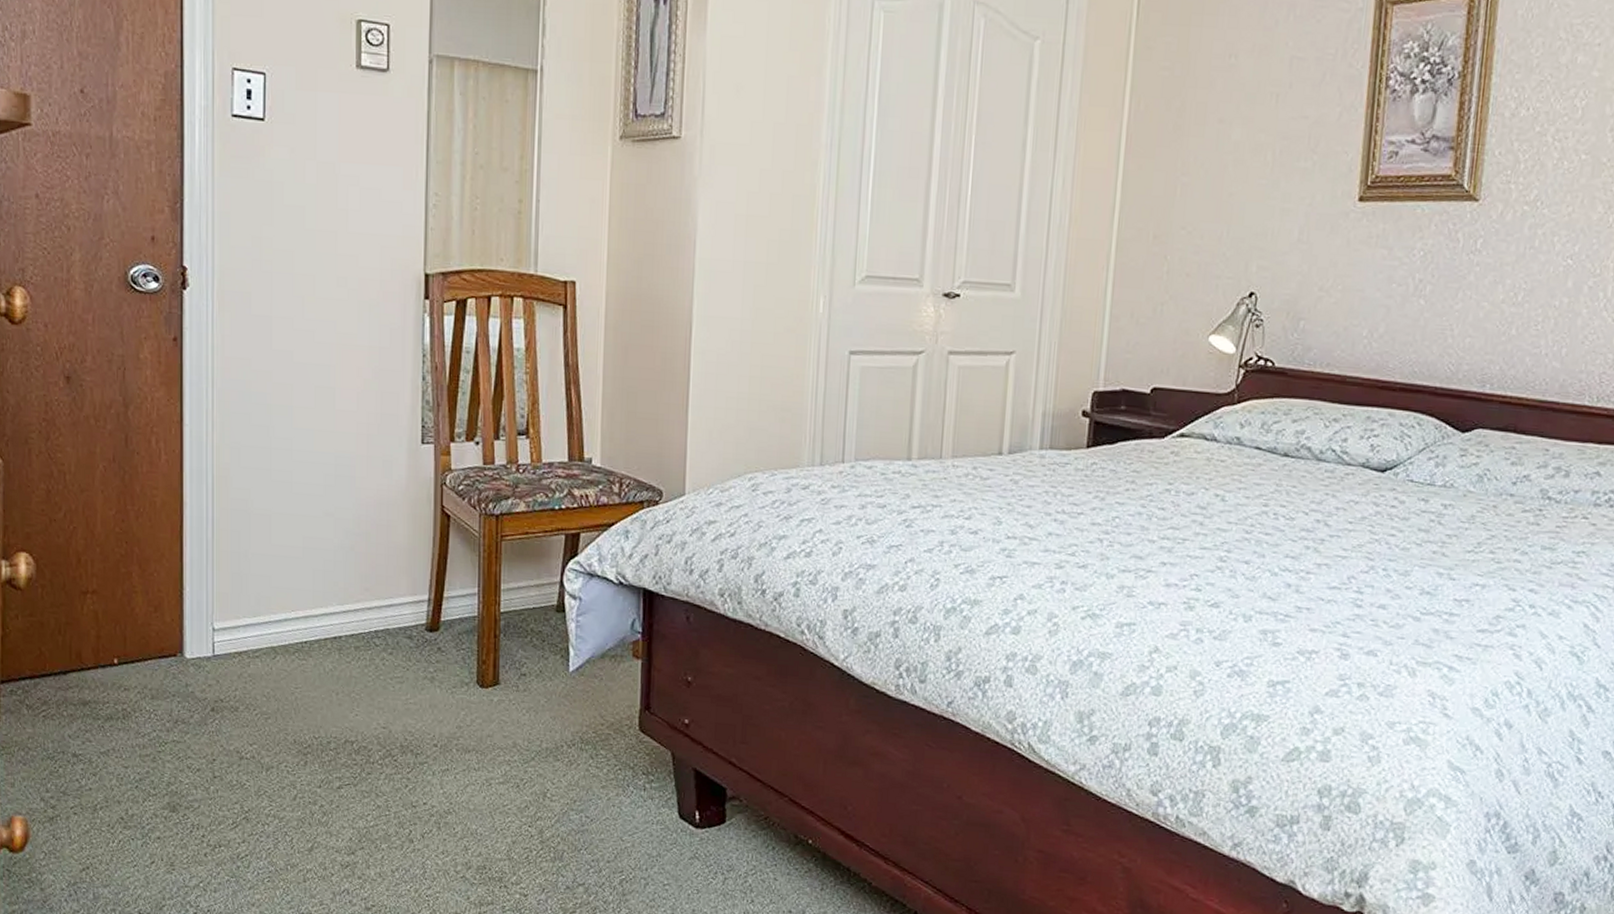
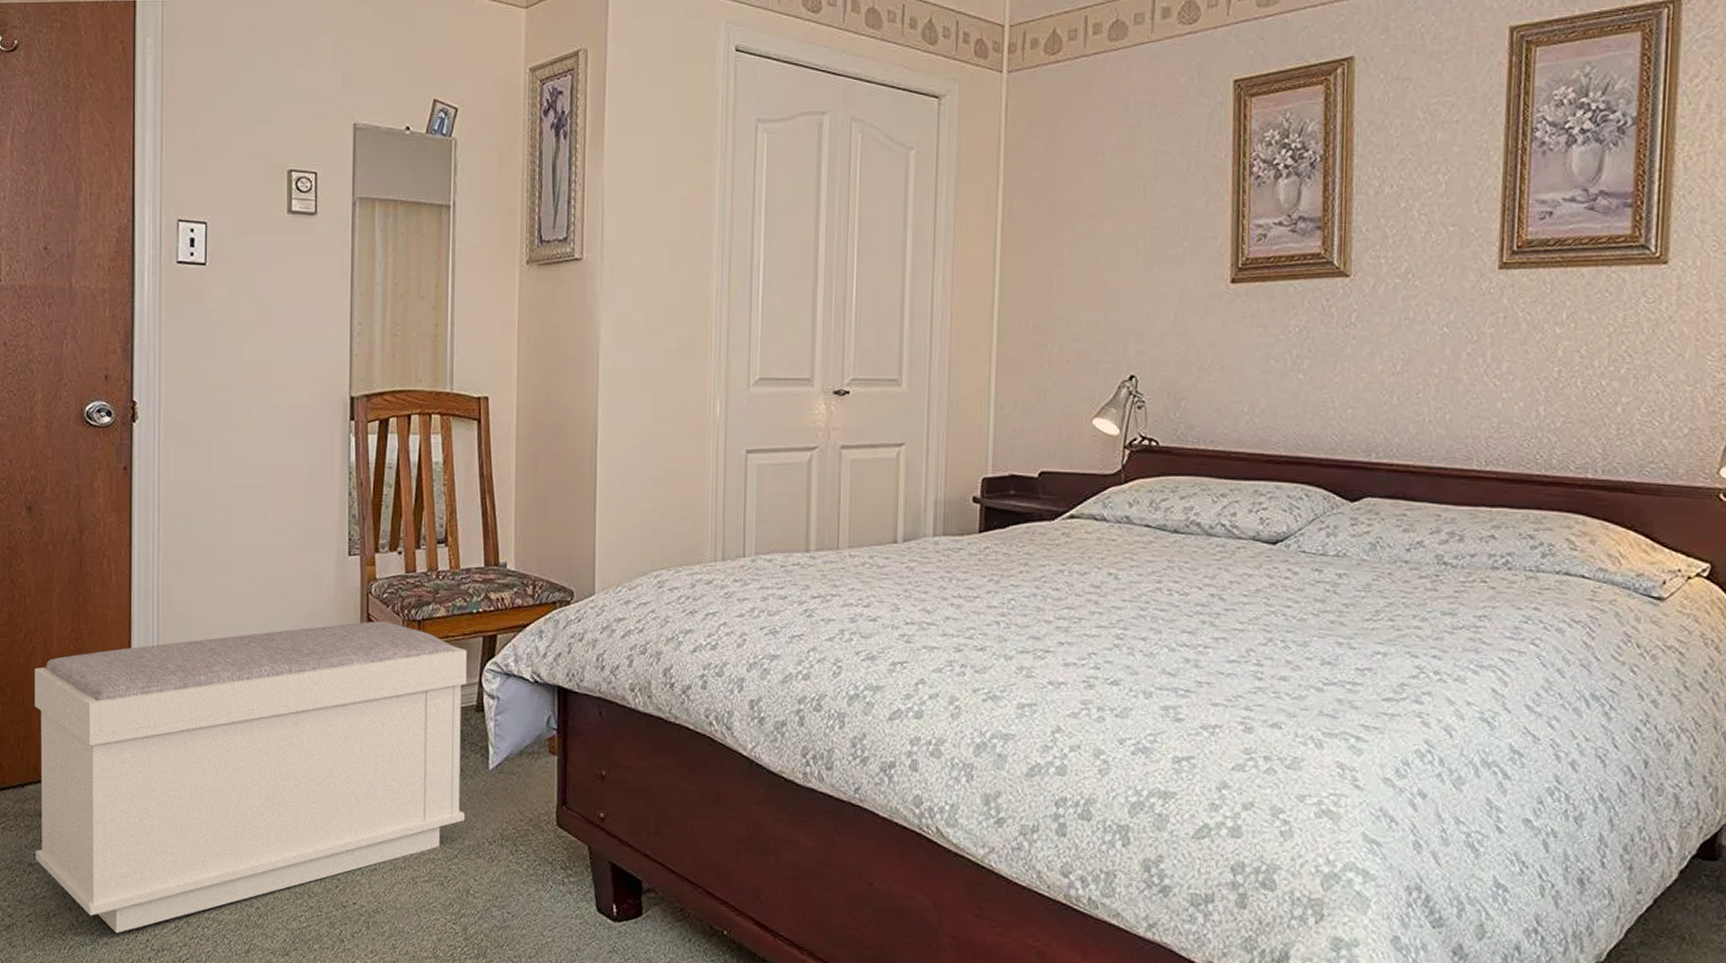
bench: none [76,514,548,828] -> present [35,621,467,933]

